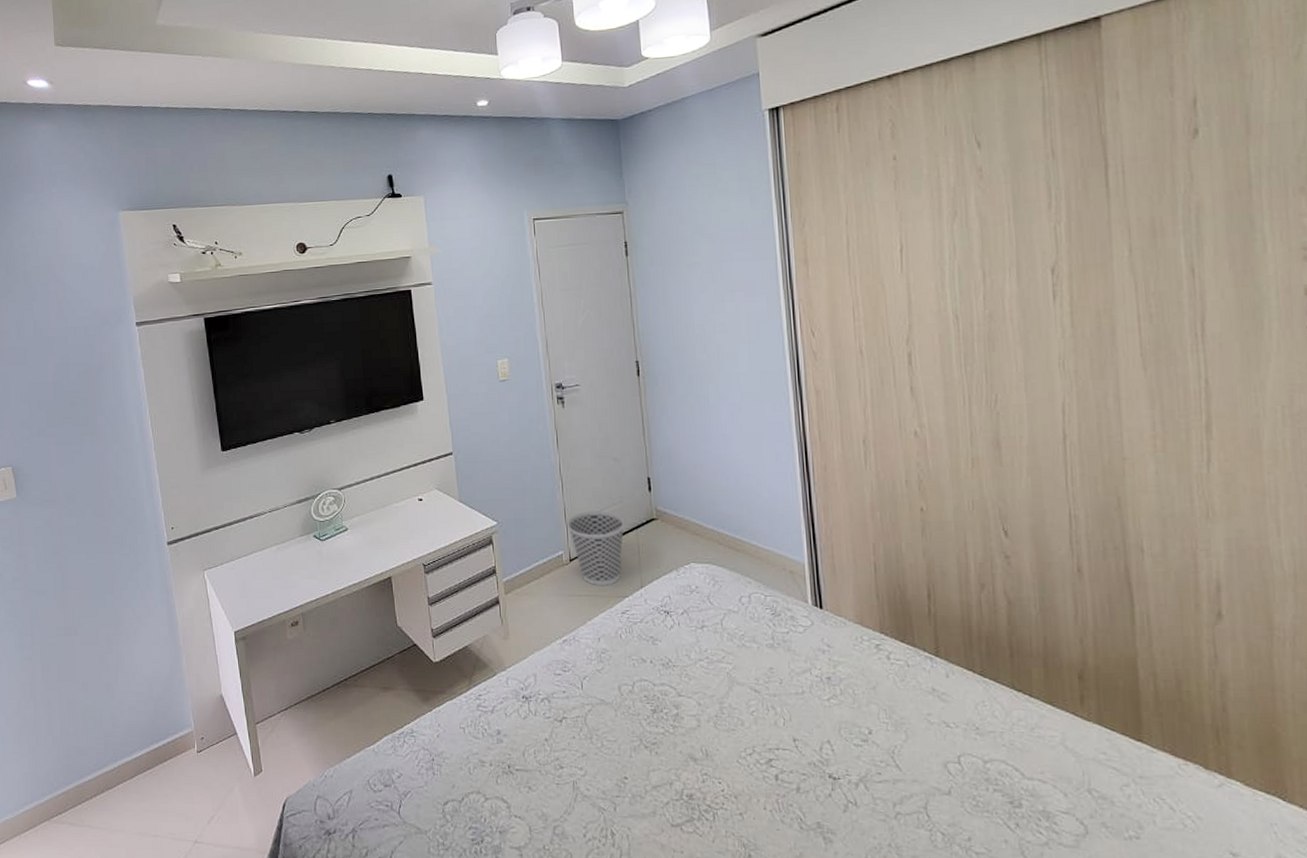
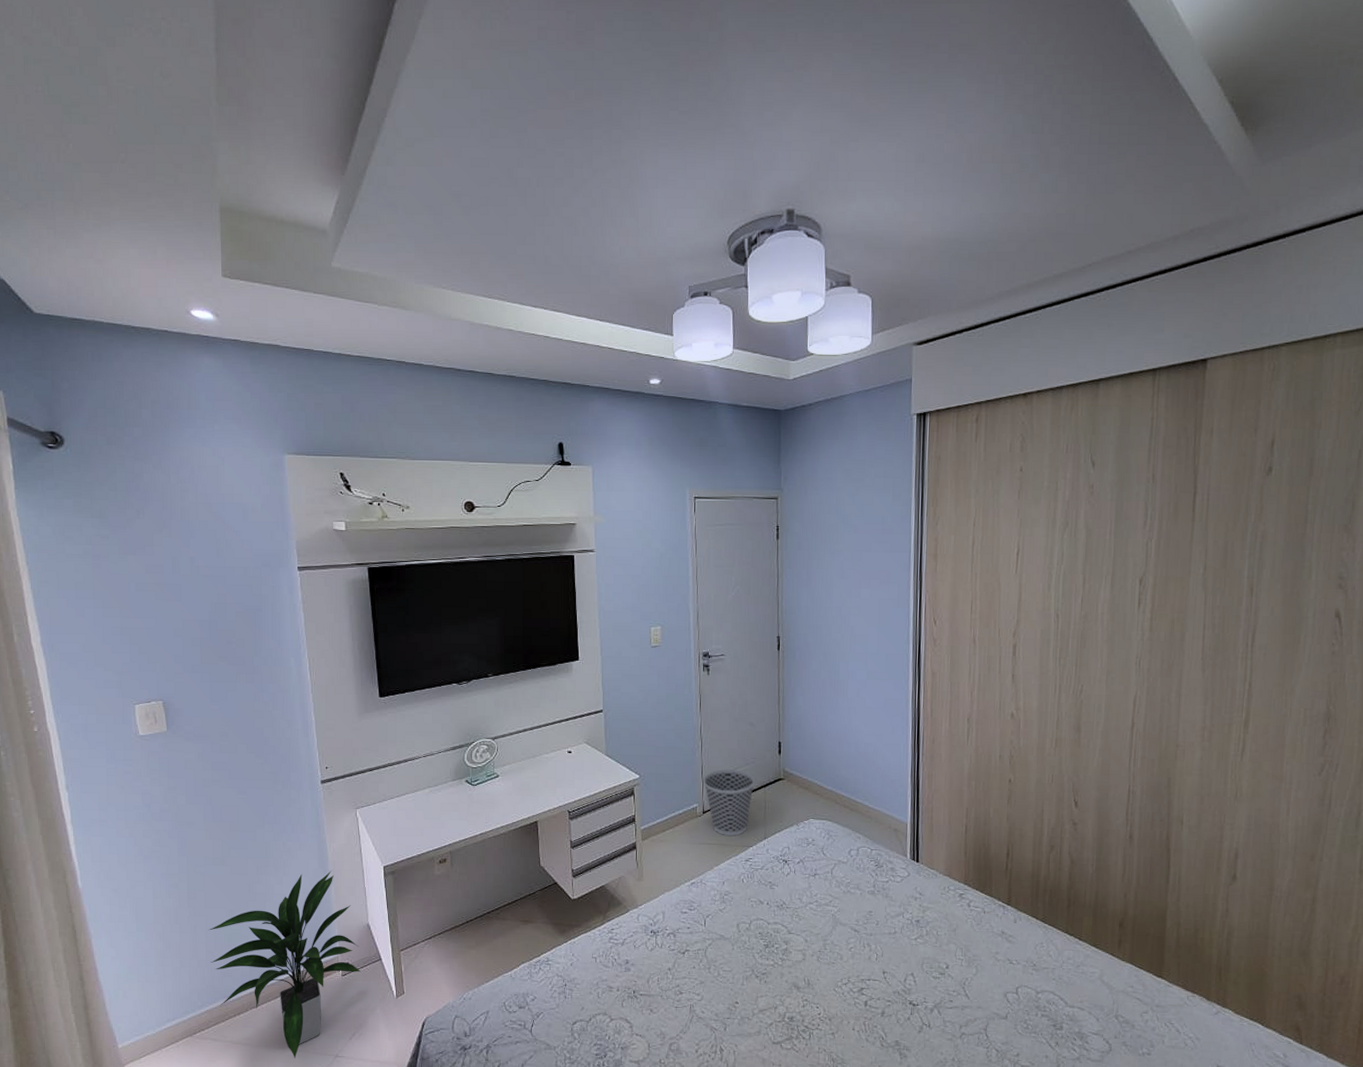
indoor plant: none [62,637,216,845] -> present [209,870,361,1059]

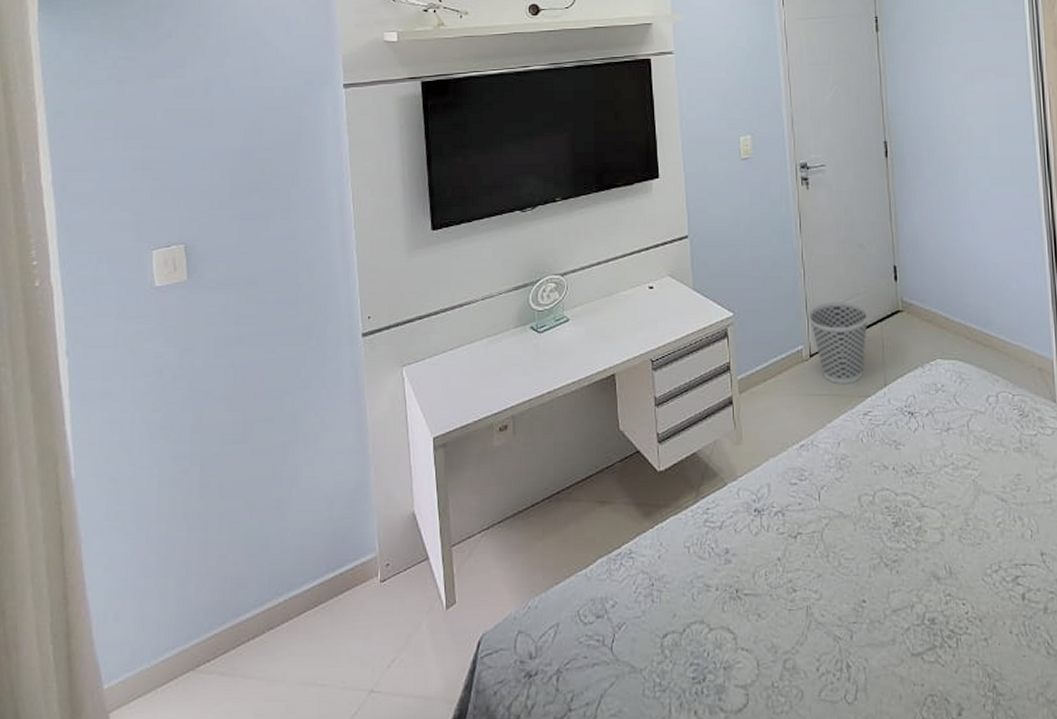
indoor plant: present [209,870,361,1059] -> none [222,445,404,697]

